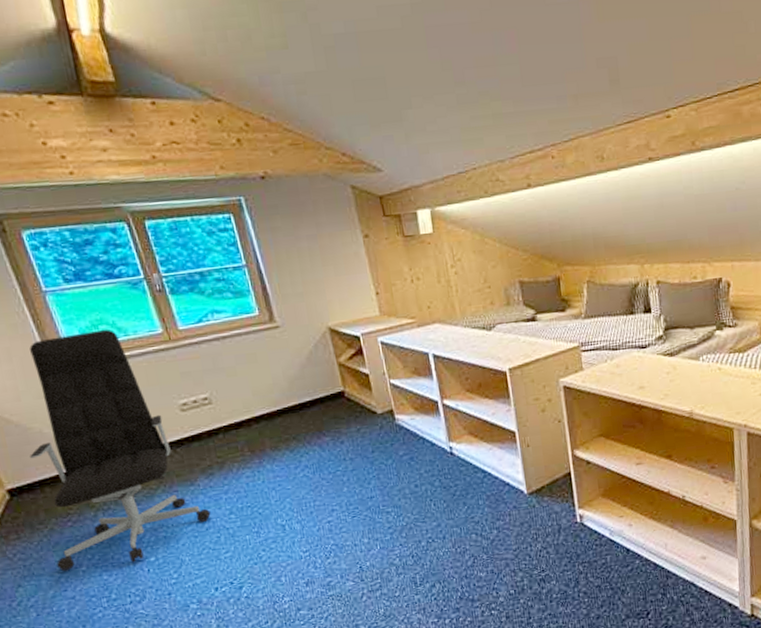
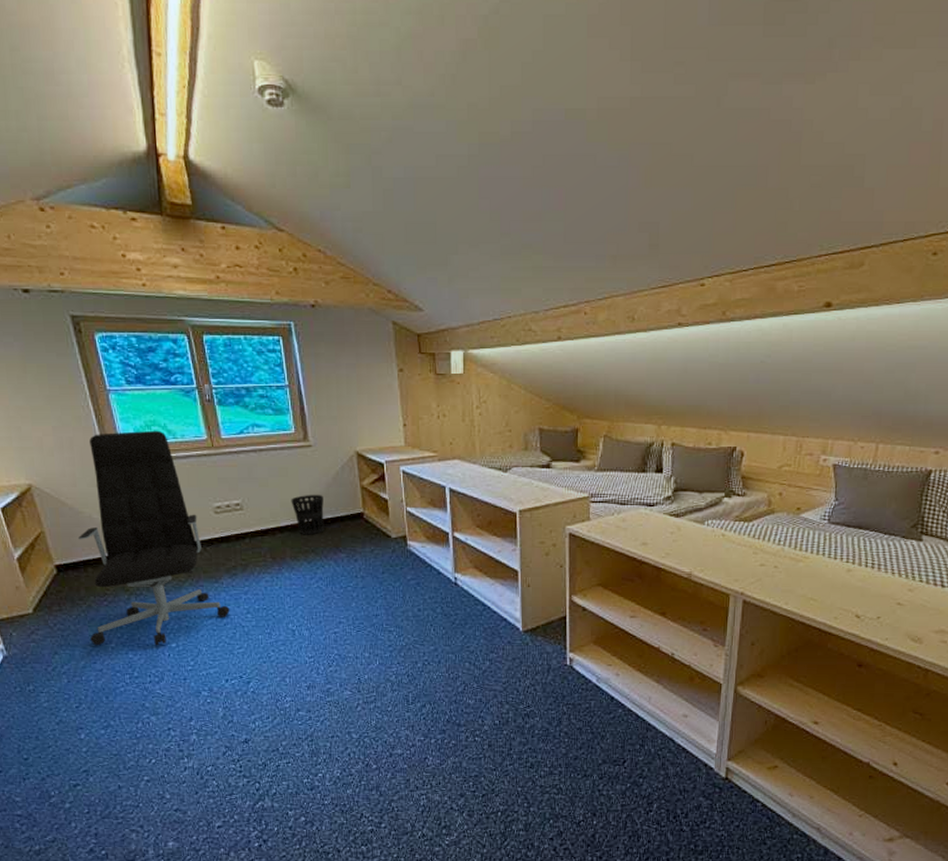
wastebasket: none [263,377,304,423] -> present [291,494,325,535]

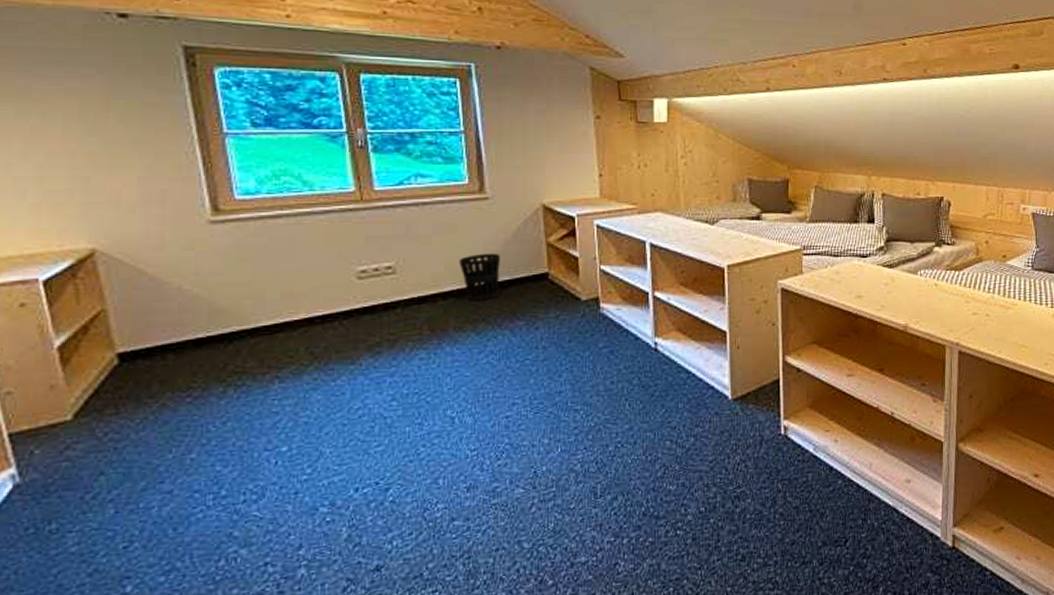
office chair: present [78,430,230,646] -> none [158,181,368,457]

